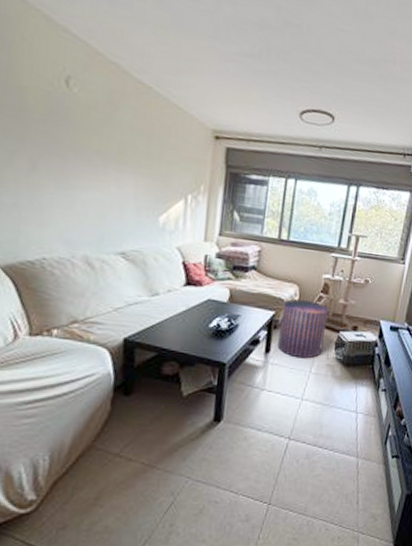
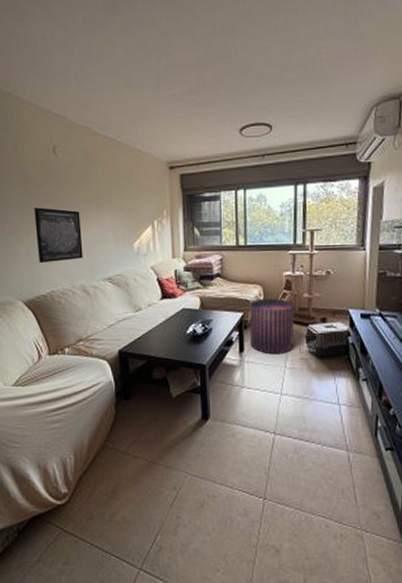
wall art: none [28,149,94,224] -> present [34,207,83,264]

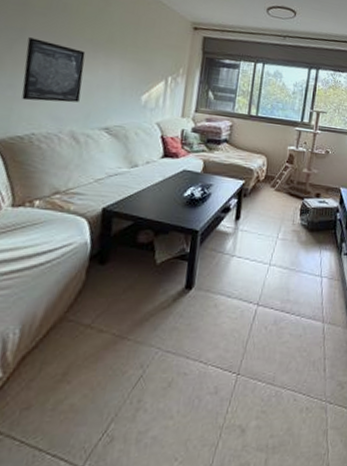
pouf: present [249,299,295,355] -> none [247,169,294,225]

